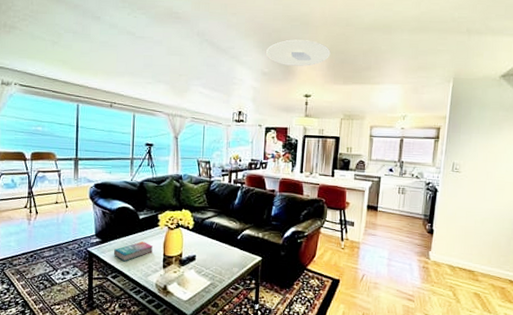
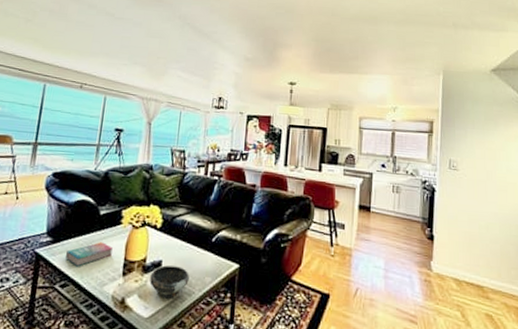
bowl: none [186,259,219,287] -> present [150,265,189,300]
ceiling light: present [266,39,331,66] -> none [250,26,316,54]

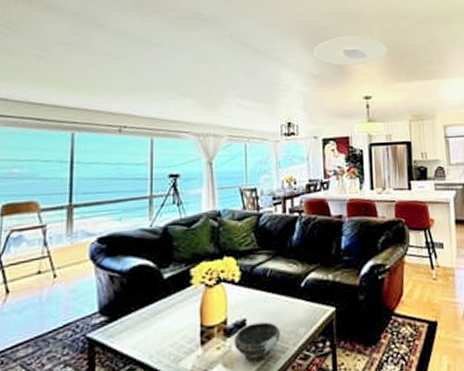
book: present [66,242,113,267] -> none [127,310,184,346]
ceiling light: none [250,26,316,54] -> present [314,36,388,65]

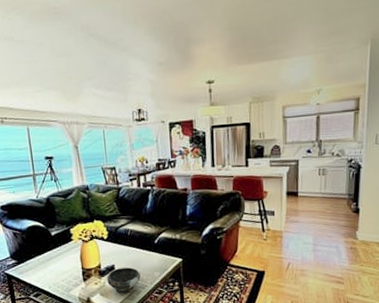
ceiling light: present [314,36,388,65] -> none [159,18,231,51]

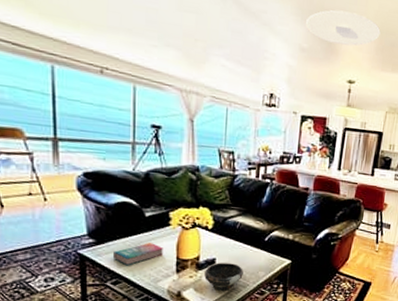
book: none [32,257,70,280] -> present [114,243,163,266]
ceiling light: none [159,18,231,51] -> present [306,10,381,46]

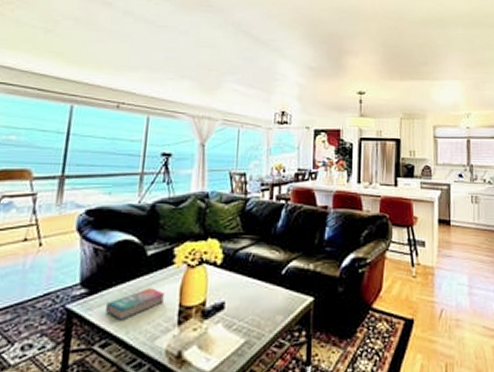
bowl: present [204,263,243,292] -> none [211,307,257,348]
ceiling light: present [306,10,381,46] -> none [313,32,384,61]

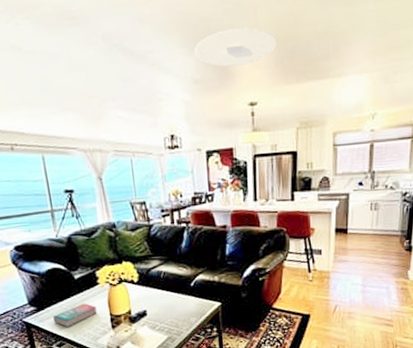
ceiling light: none [313,32,384,61] -> present [194,27,277,67]

